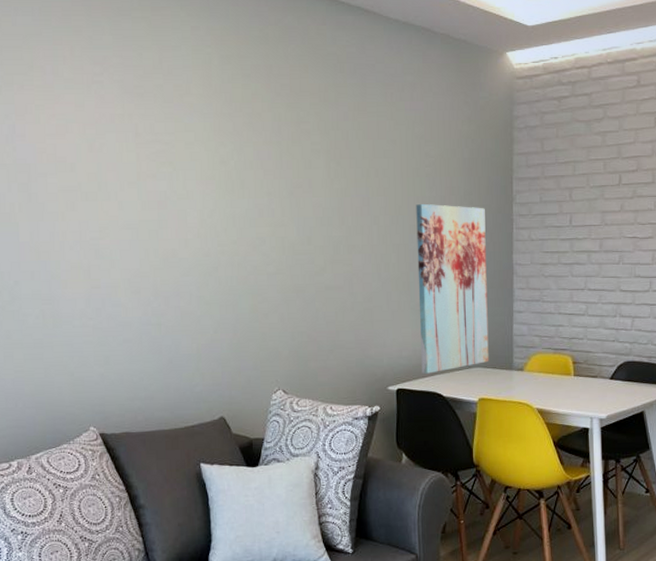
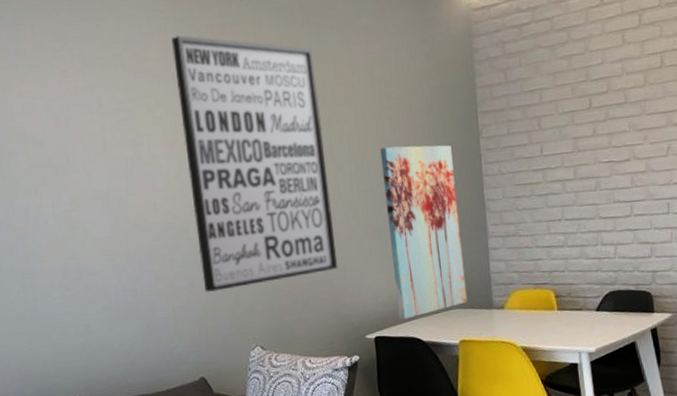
wall art: none [215,73,366,333] -> present [171,35,338,293]

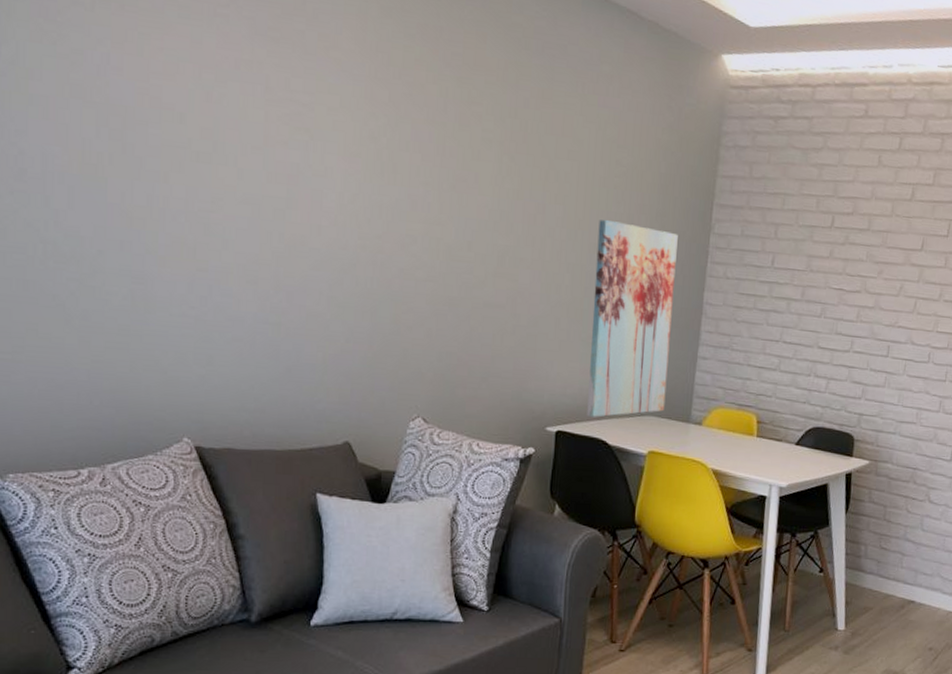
wall art: present [171,35,338,293] -> none [365,27,541,348]

